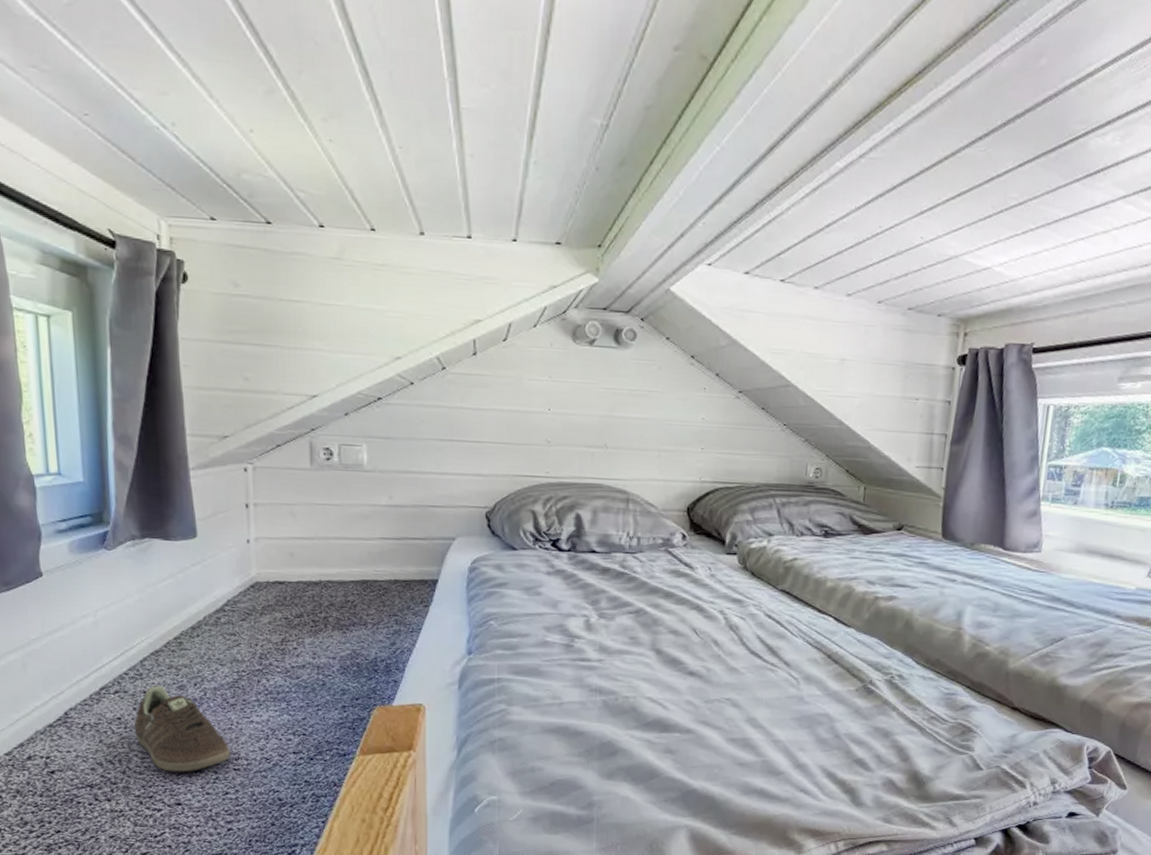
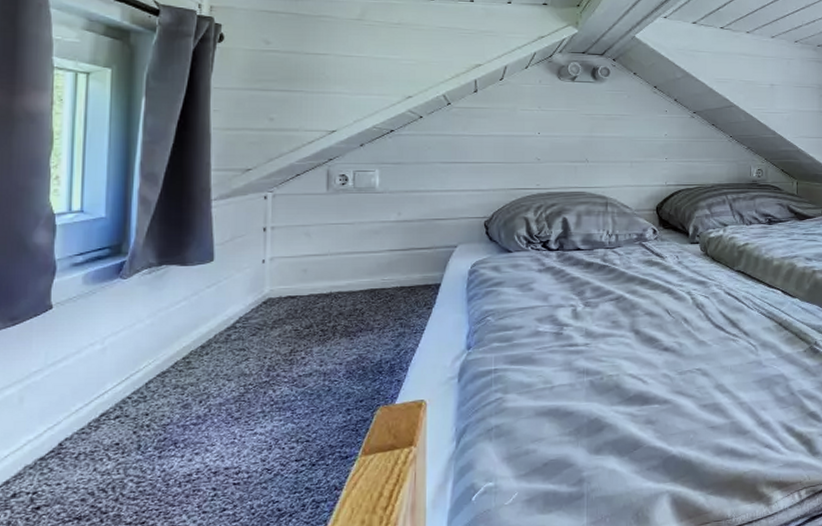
sneaker: present [133,686,231,772] -> none [131,407,231,494]

